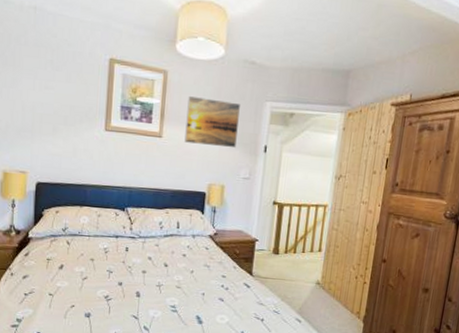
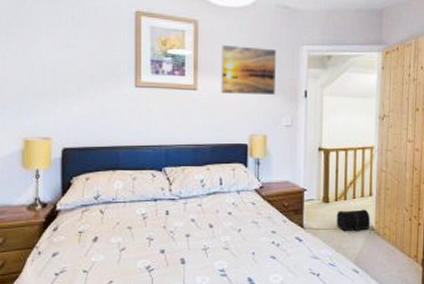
treasure chest: none [284,262,317,284] -> present [336,209,370,232]

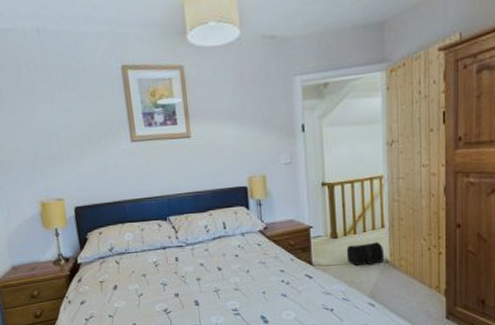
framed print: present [221,44,276,96] -> none [210,84,271,138]

